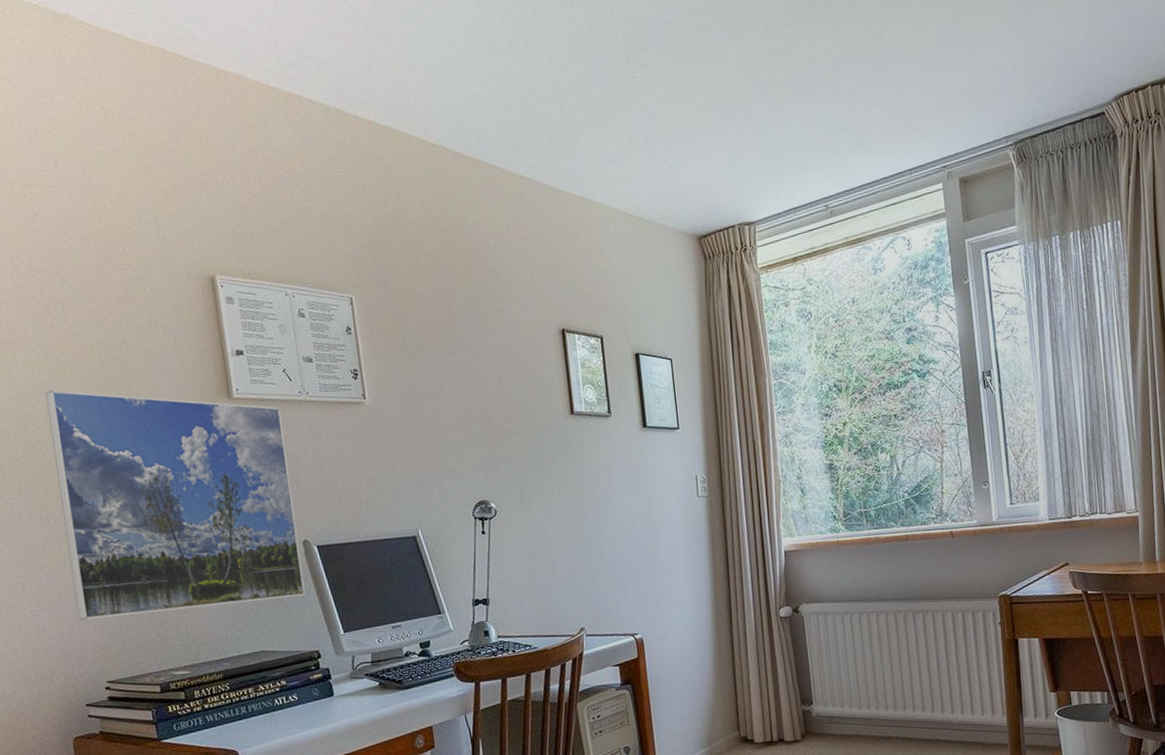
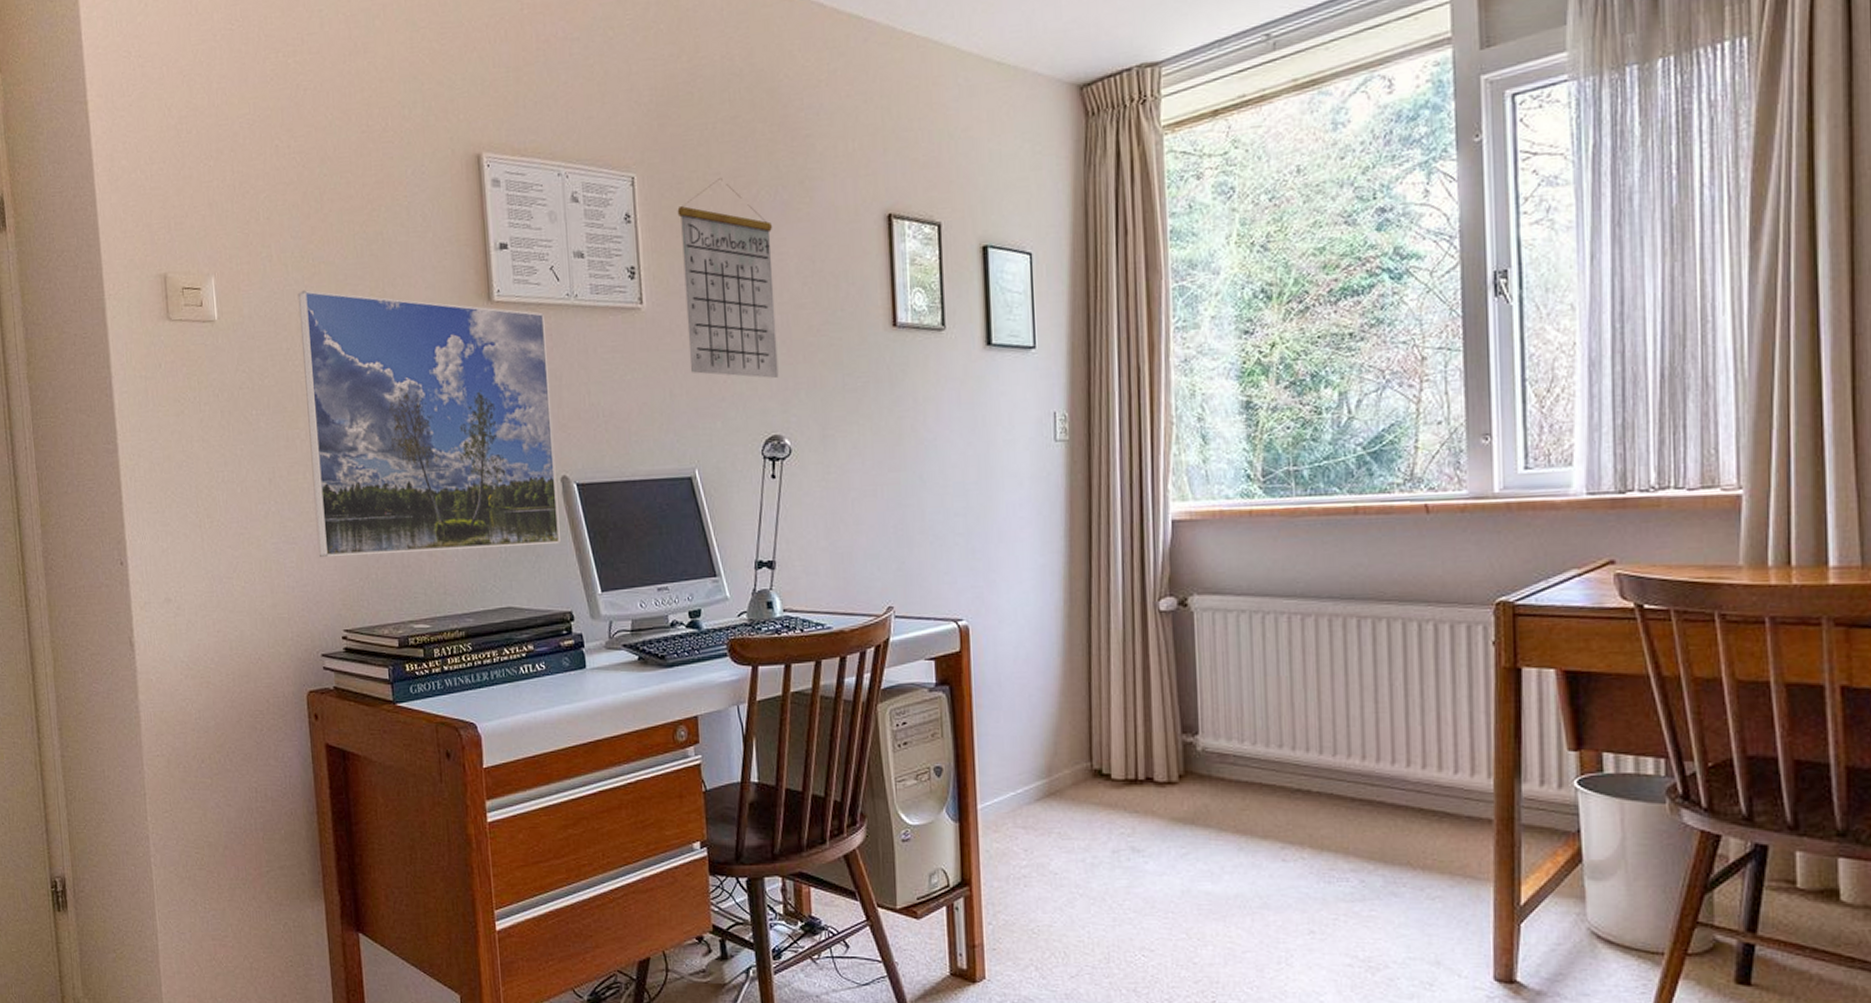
calendar: none [391,299,483,457] -> present [677,177,779,379]

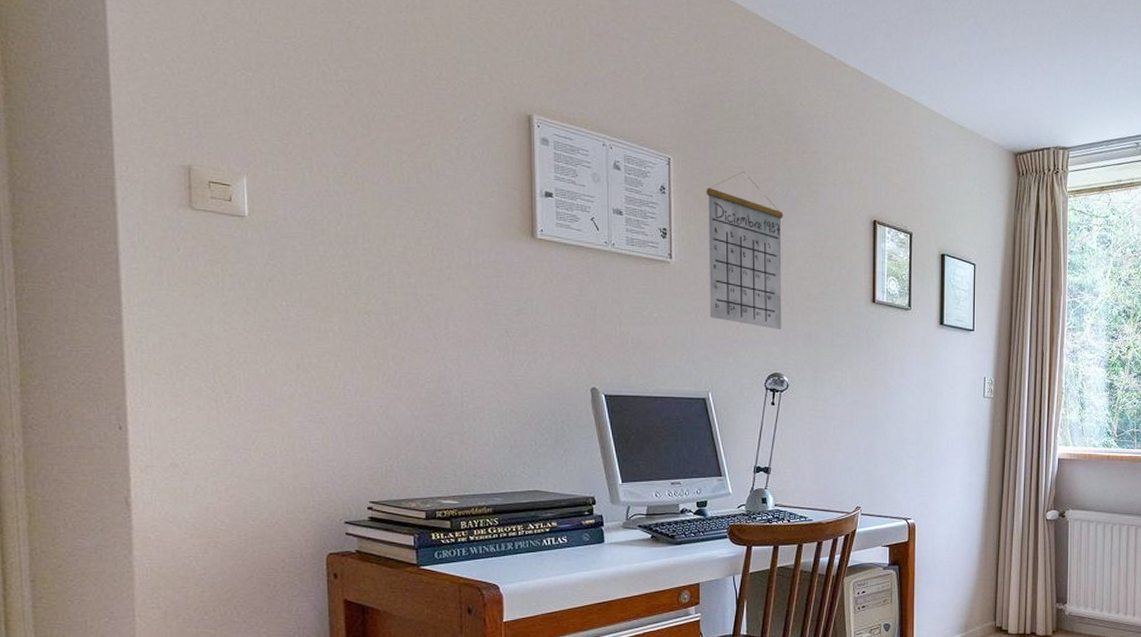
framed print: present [297,290,560,558] -> none [338,202,587,442]

